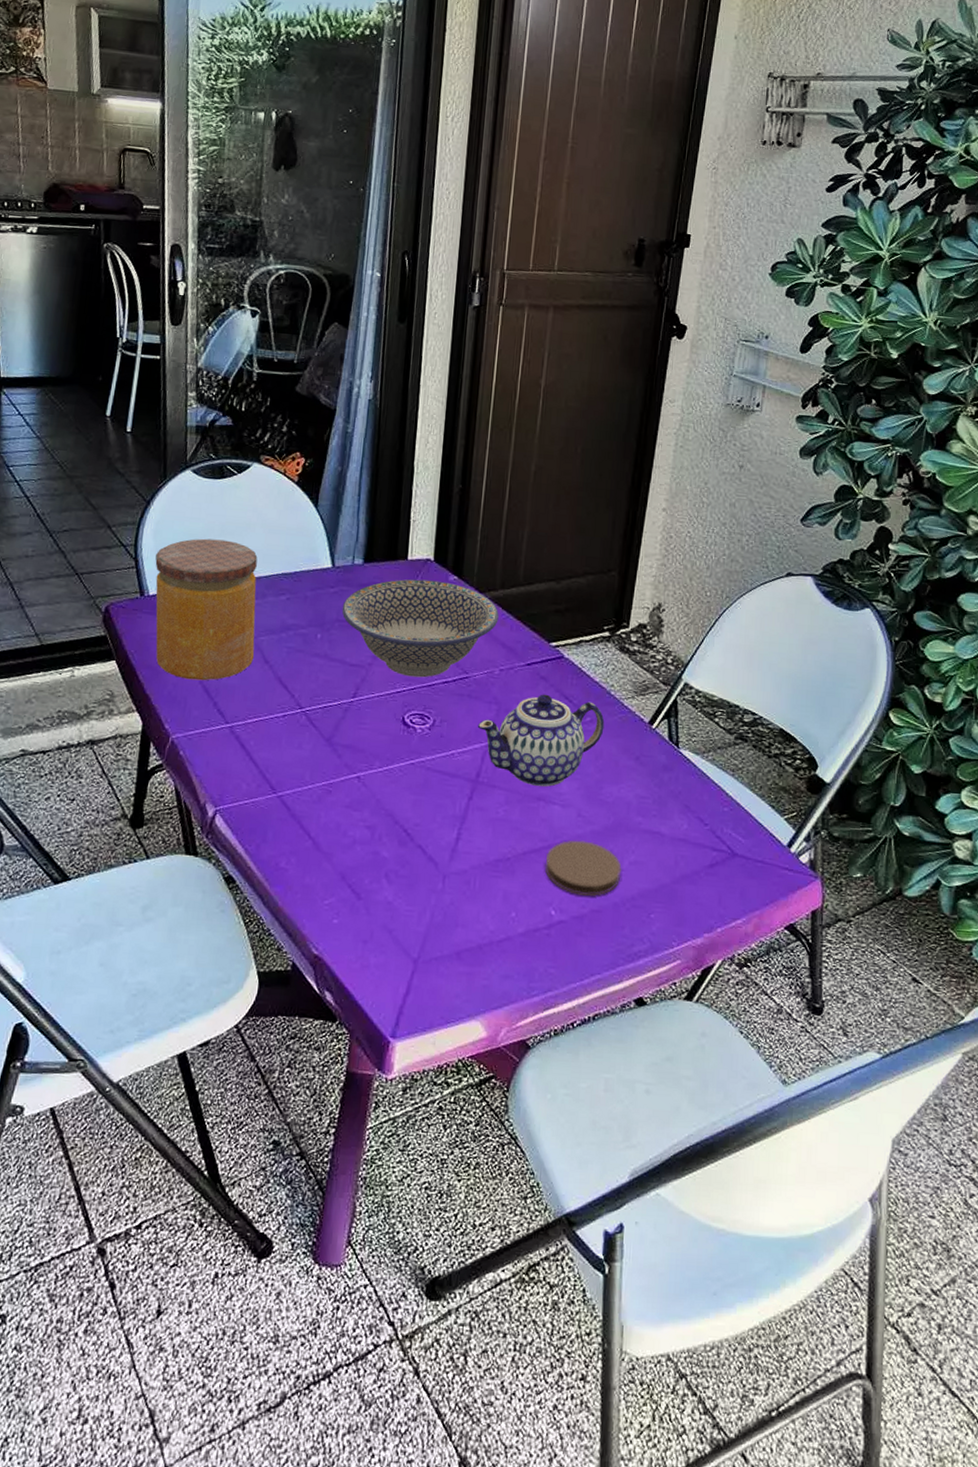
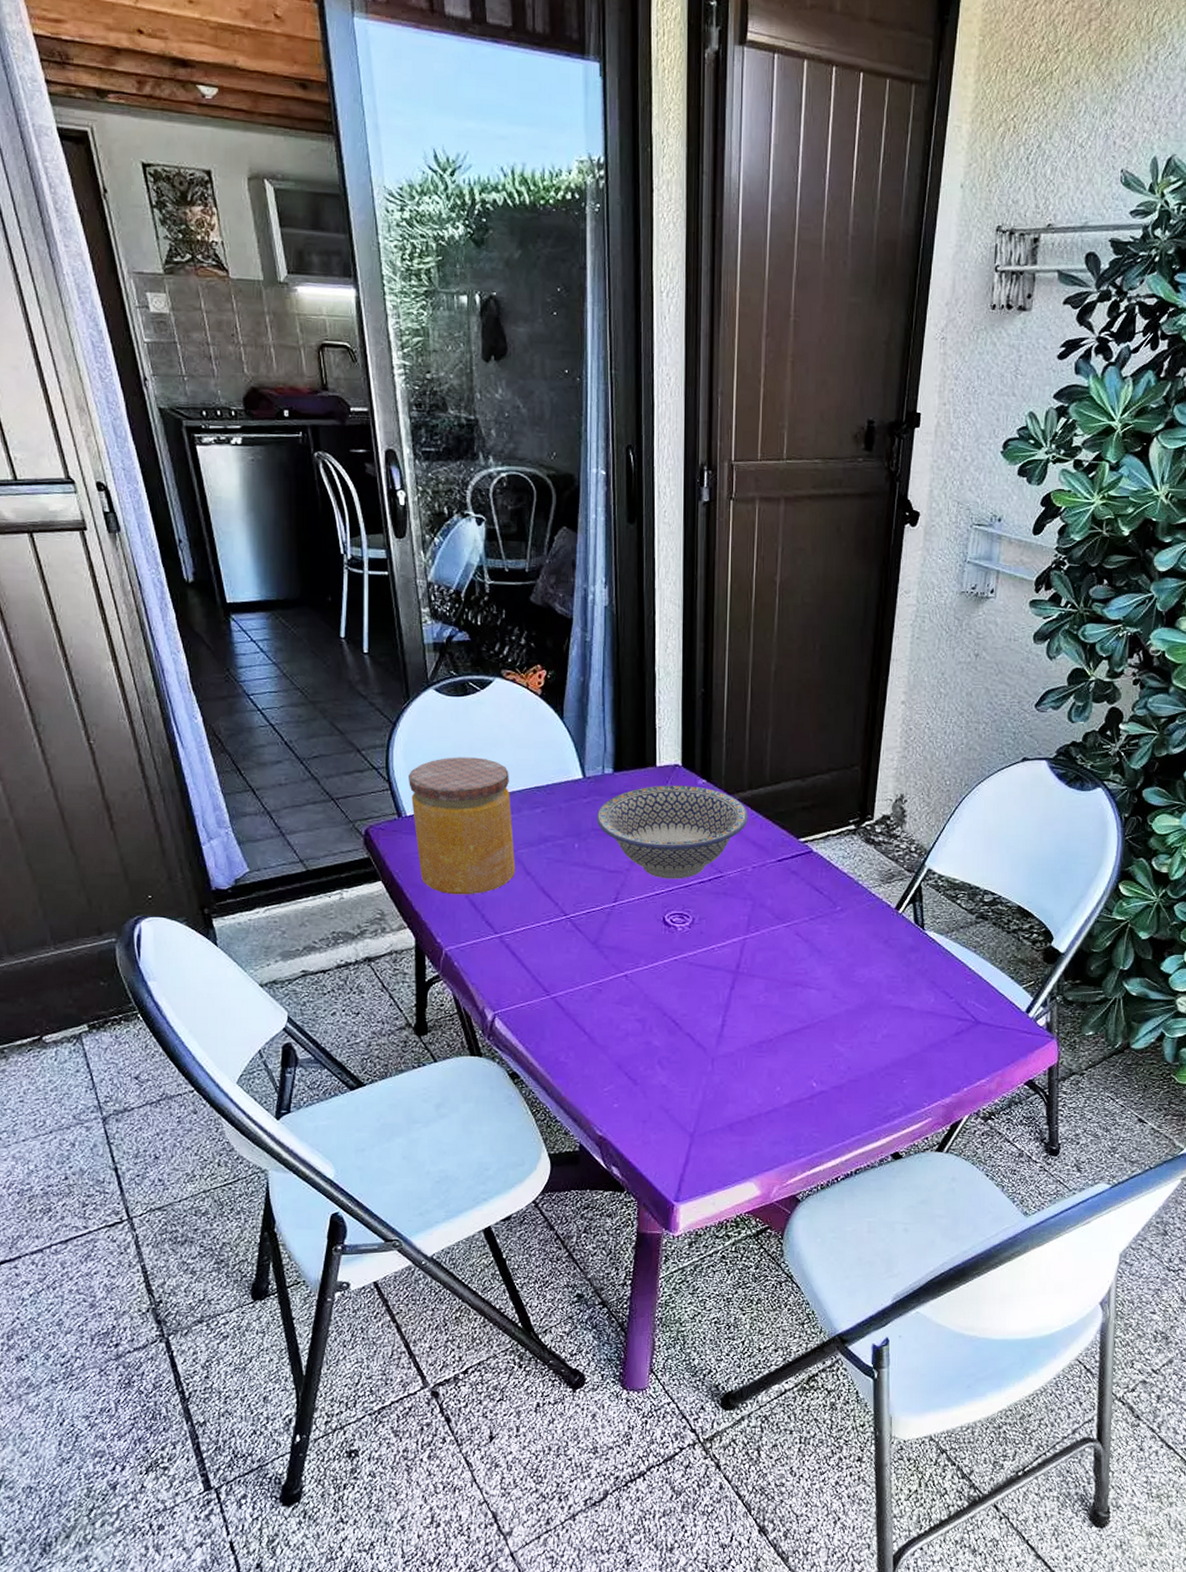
teapot: present [477,694,605,787] -> none [734,887,854,973]
coaster: present [545,840,622,896] -> none [805,1019,875,1067]

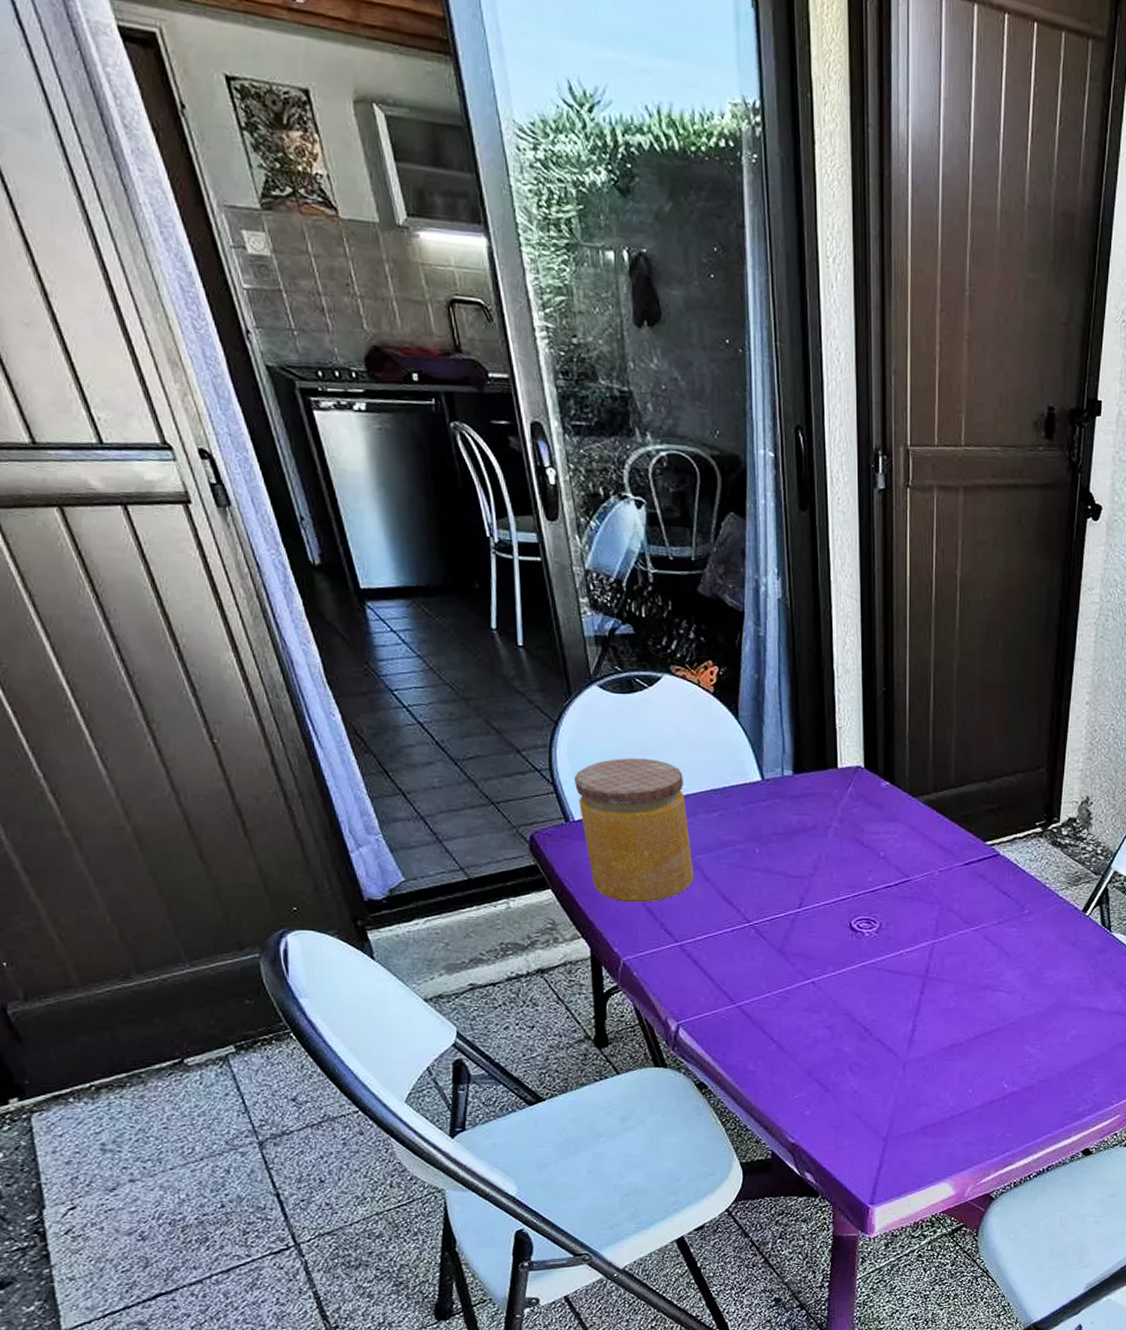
bowl: present [596,785,748,879] -> none [777,787,934,884]

